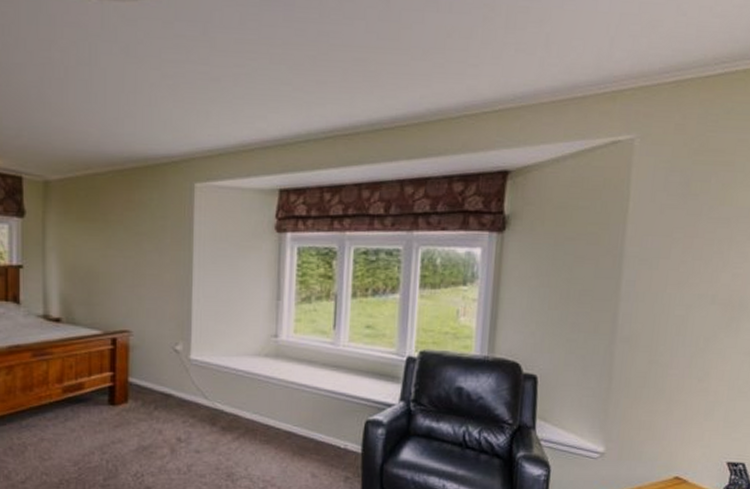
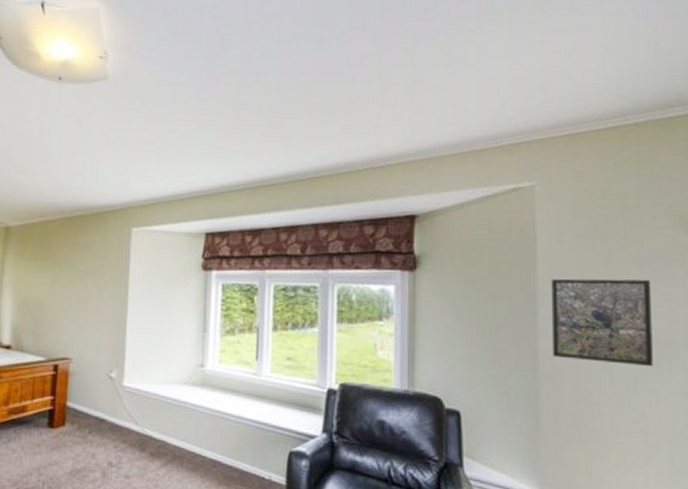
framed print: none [631,240,735,328] -> present [551,278,653,367]

